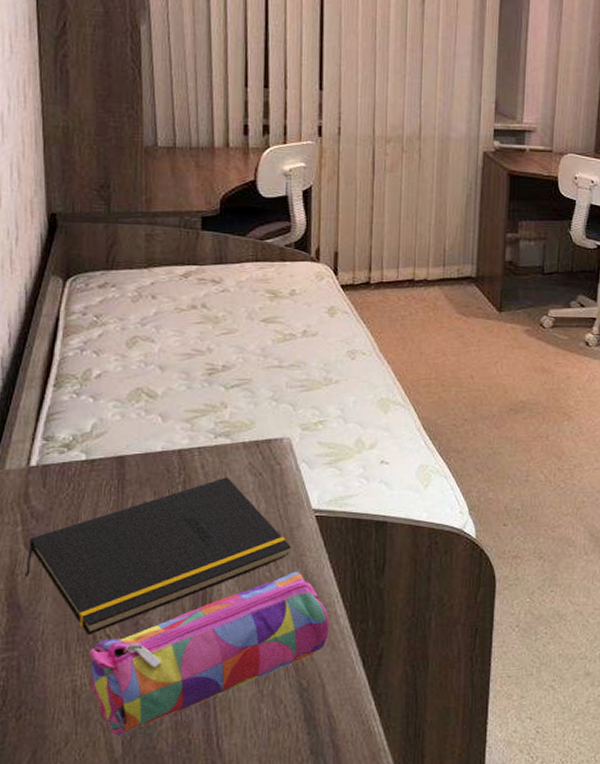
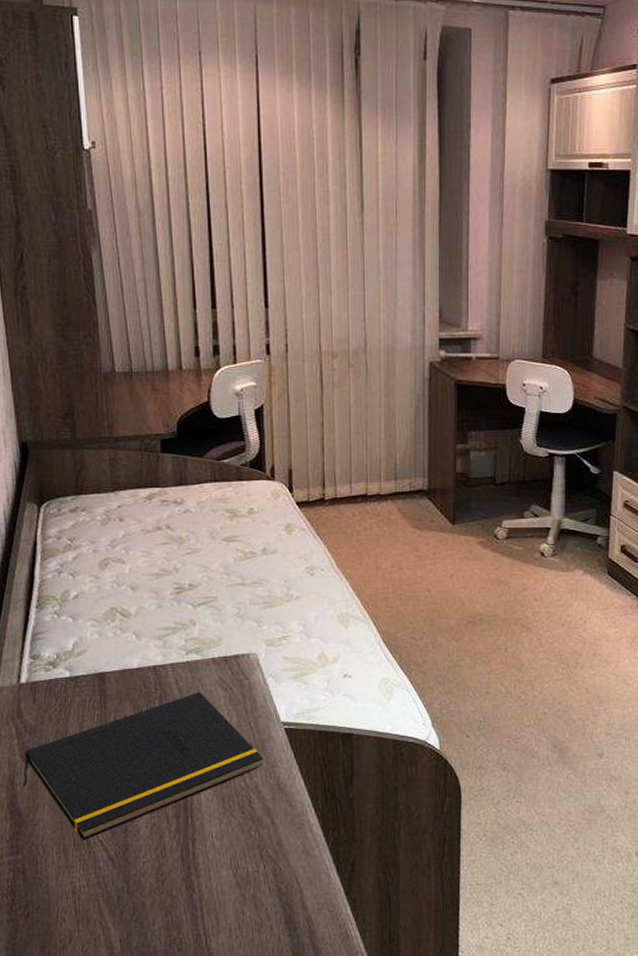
pencil case: present [89,571,329,736] -> none [84,781,304,934]

